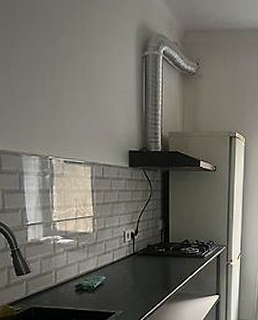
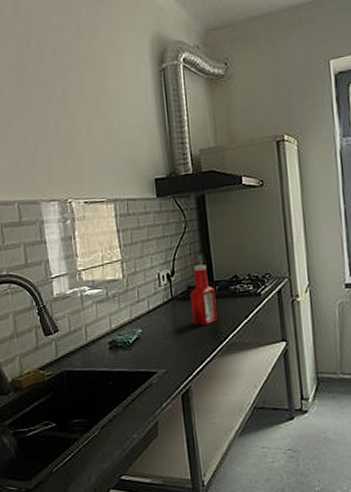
ketchup bottle: none [148,228,169,278] -> present [189,265,218,326]

